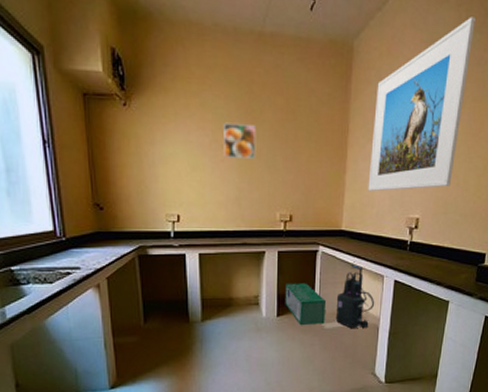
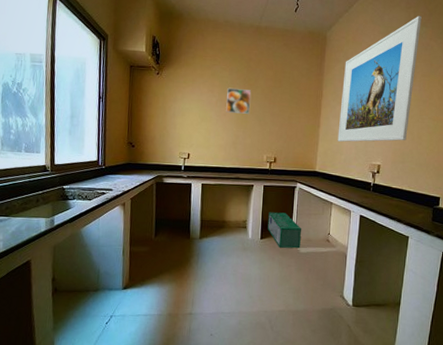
vacuum cleaner: present [335,261,375,329] -> none [309,197,343,255]

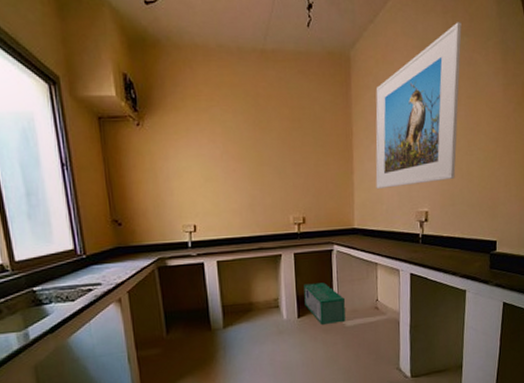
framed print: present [225,88,251,114] -> none [233,135,265,167]

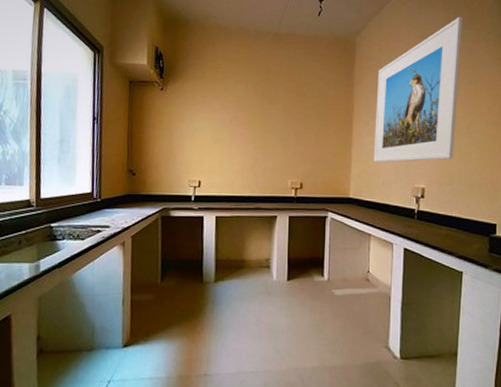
storage bin: present [304,282,345,326] -> none [295,247,335,291]

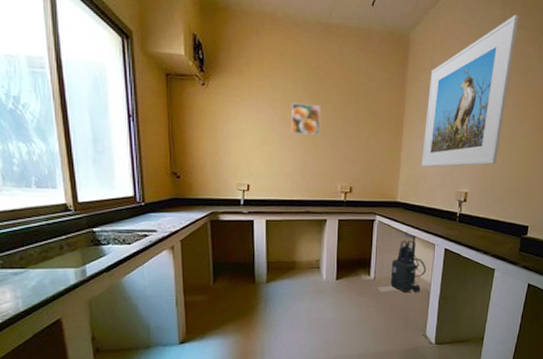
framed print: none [241,104,270,133] -> present [290,103,320,135]
vacuum cleaner: none [345,228,385,298] -> present [390,230,427,293]

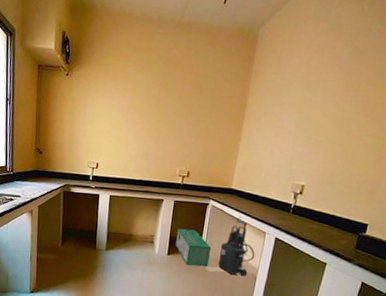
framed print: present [290,103,320,135] -> none [138,93,167,123]
storage bin: none [344,249,381,289] -> present [175,228,211,267]
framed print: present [421,14,519,167] -> none [259,9,378,160]

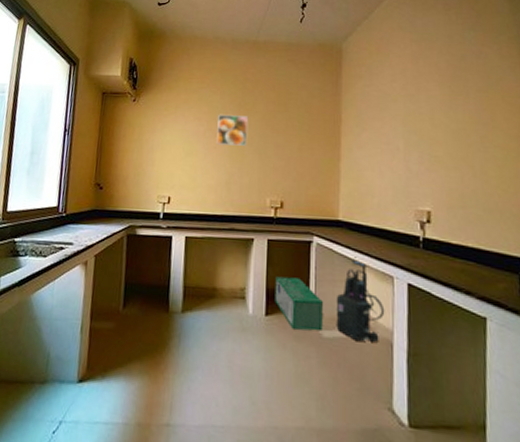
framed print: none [138,93,167,123] -> present [215,115,248,146]

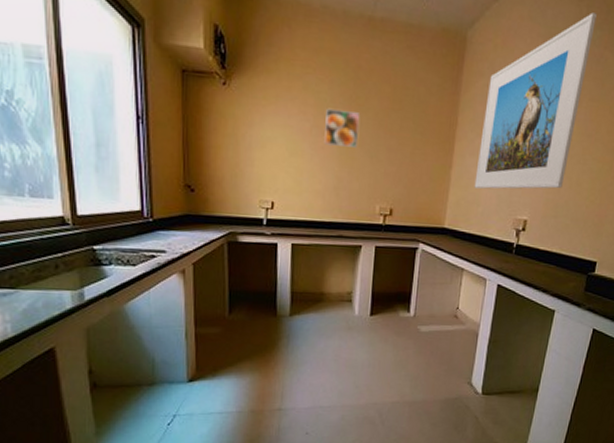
storage bin: present [275,276,323,332] -> none [379,280,423,327]
vacuum cleaner: present [336,257,385,344] -> none [432,262,476,335]
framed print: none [366,18,468,180] -> present [474,12,597,189]

